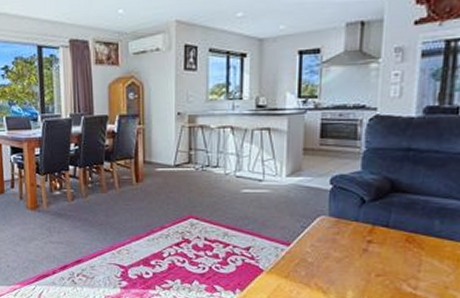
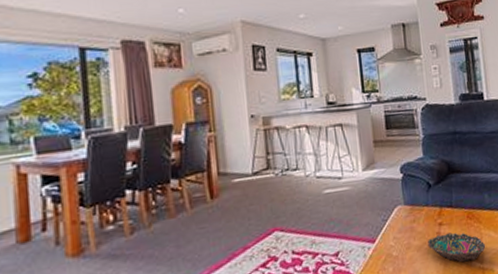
bowl: none [350,252,425,284] -> present [428,232,486,262]

